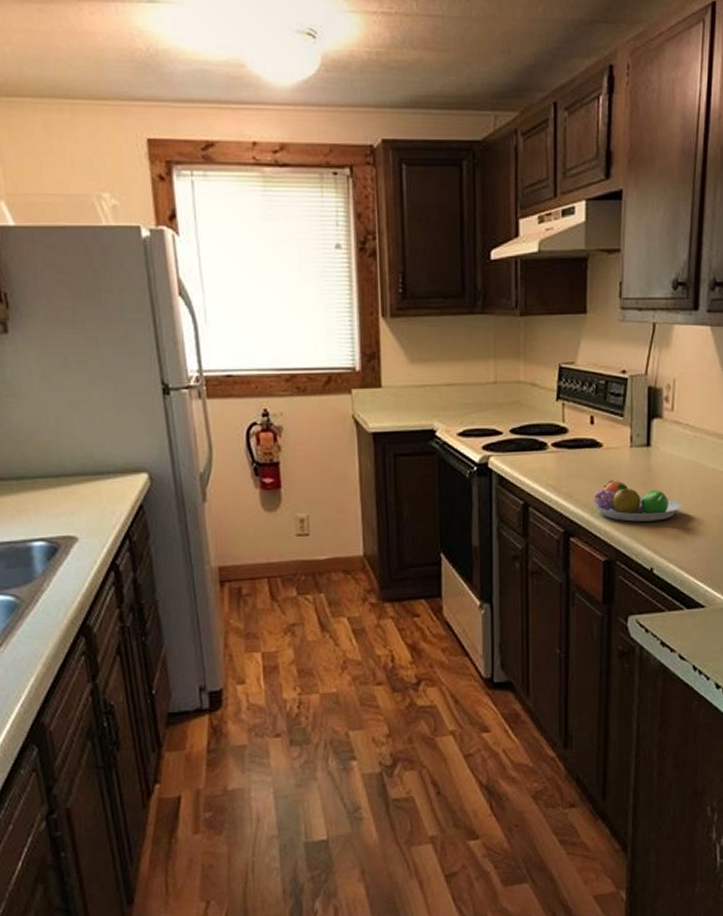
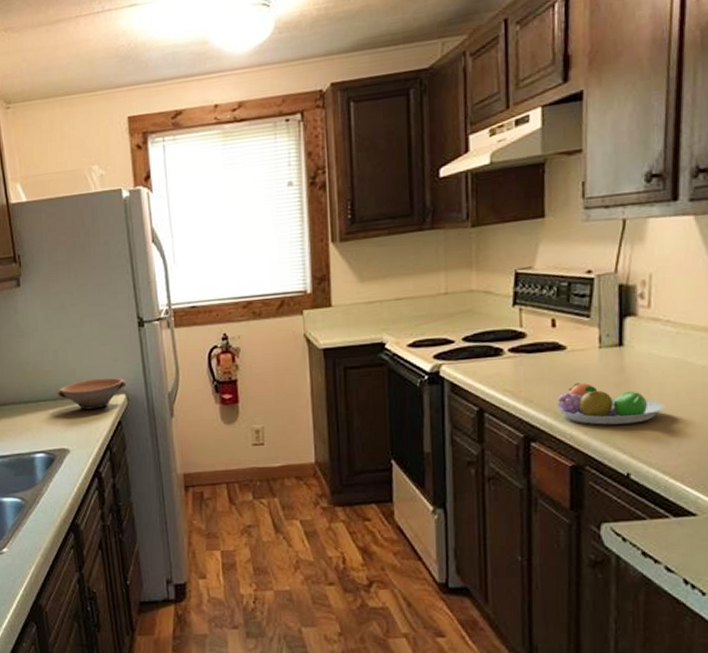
bowl: none [60,453,149,490] -> present [57,377,127,410]

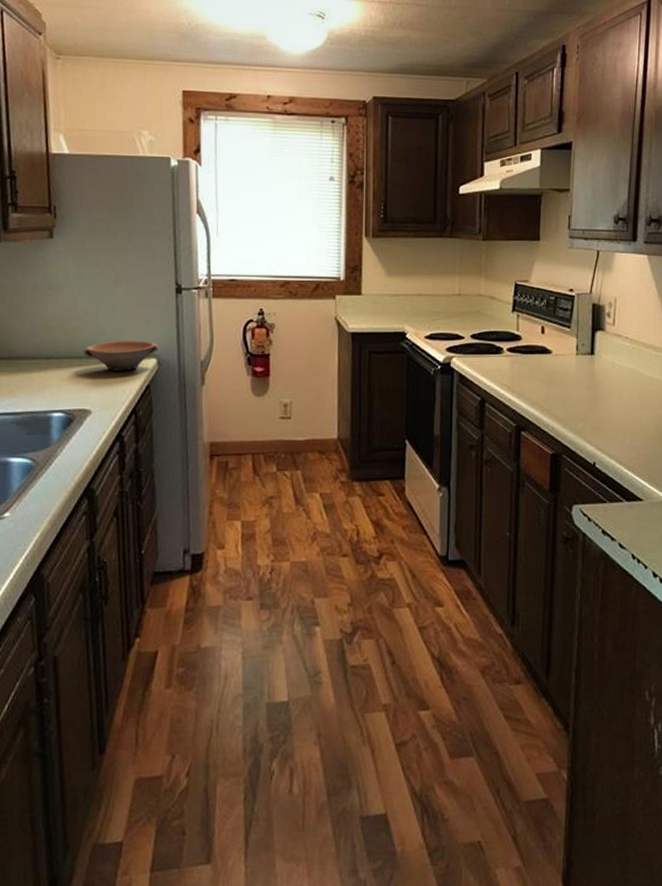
fruit bowl: present [557,382,665,425] -> none [543,382,622,421]

